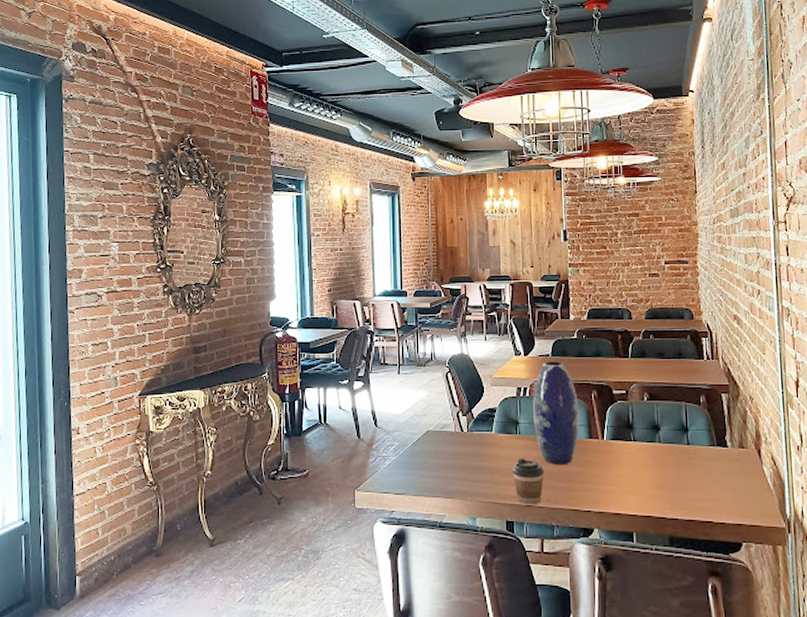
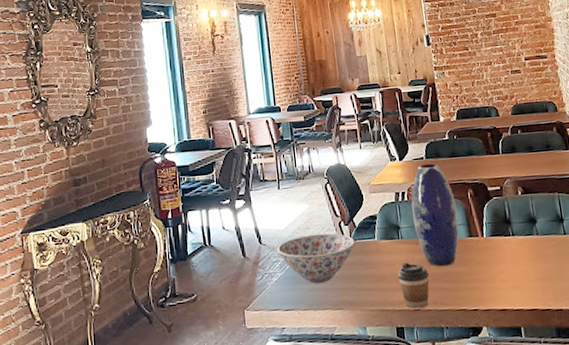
bowl: none [392,422,471,471] -> present [277,233,355,284]

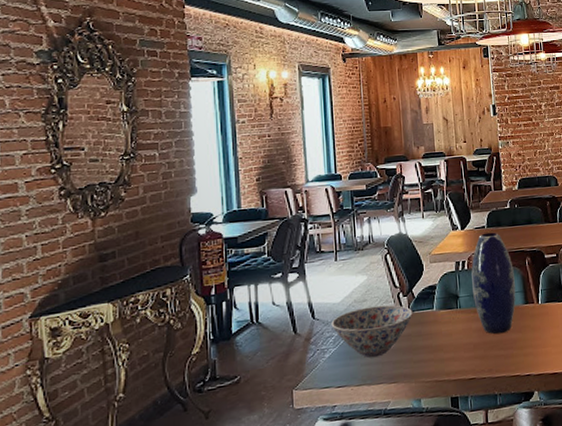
coffee cup: present [397,262,429,309] -> none [454,331,486,378]

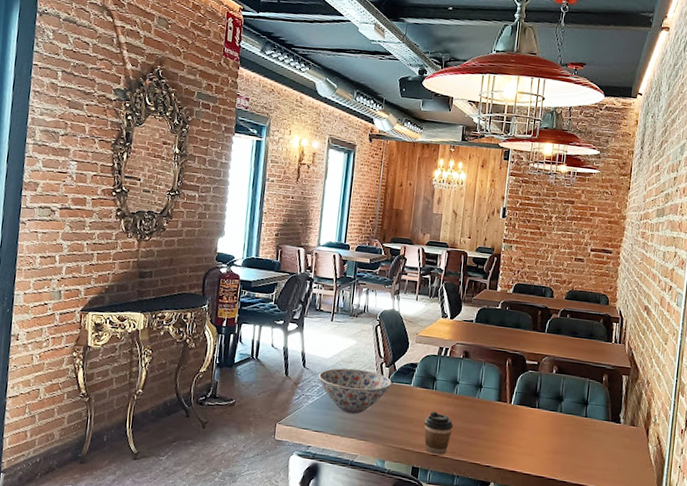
coffee cup: none [454,331,486,378] -> present [424,411,454,455]
vase: present [471,232,516,335] -> none [450,327,494,423]

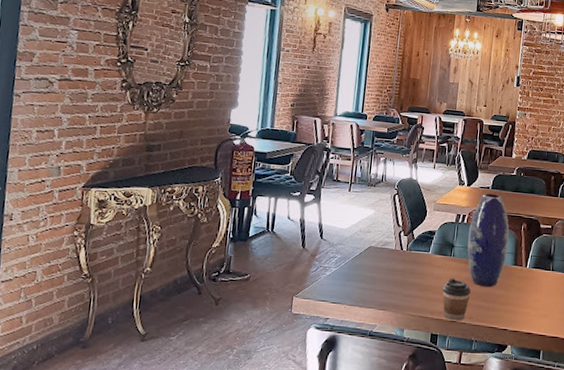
bowl: present [318,368,392,415] -> none [336,238,410,284]
vase: none [450,327,494,423] -> present [467,193,509,288]

